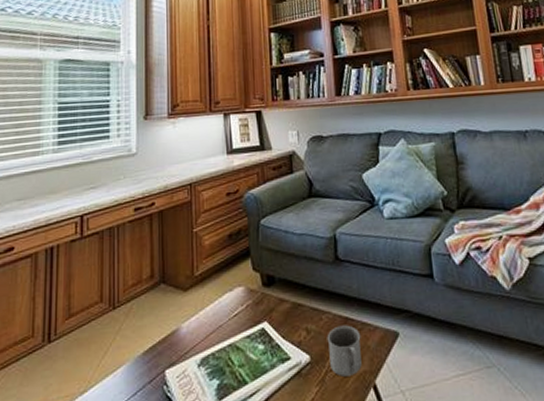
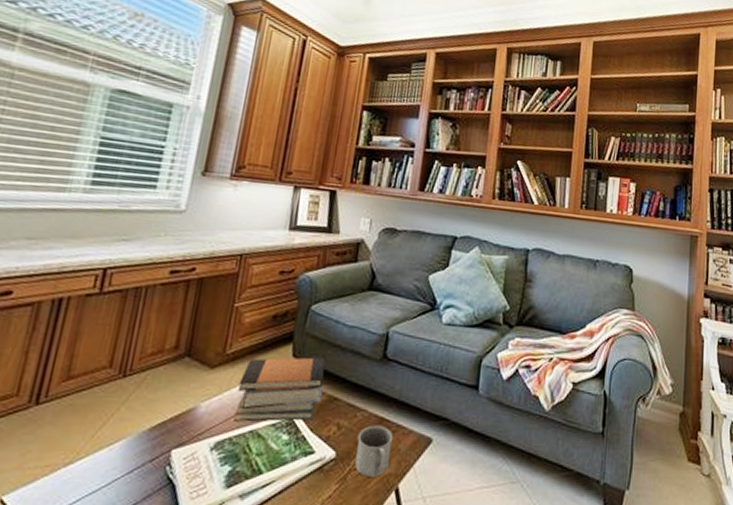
book stack: none [211,267,287,338] -> present [233,357,325,422]

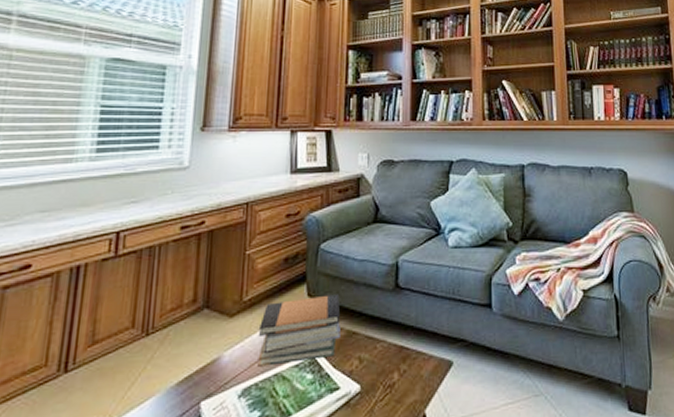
mug: present [355,425,394,477] -> none [379,354,415,407]

